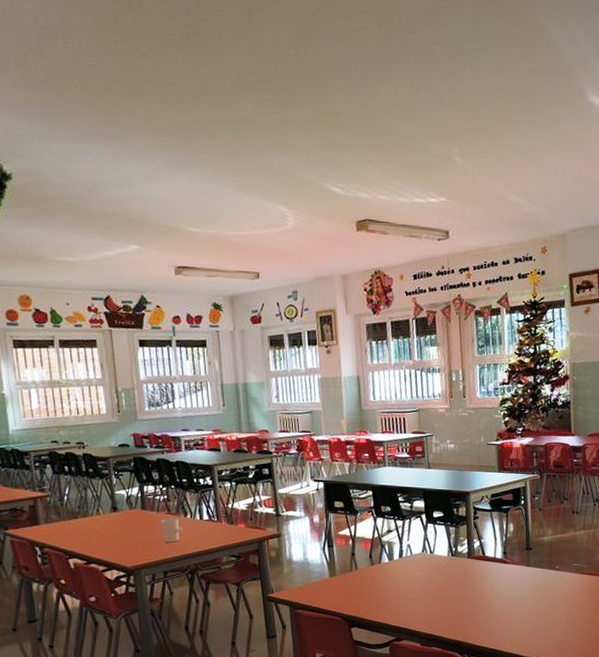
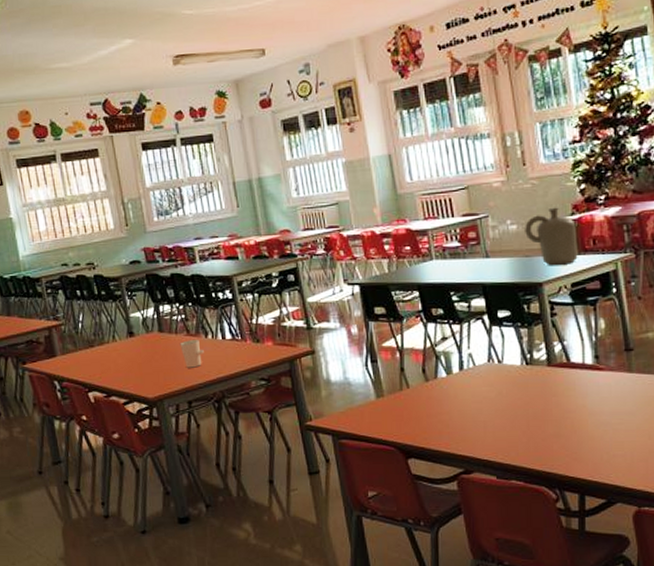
water jug: none [460,433,499,480] -> present [525,207,578,266]

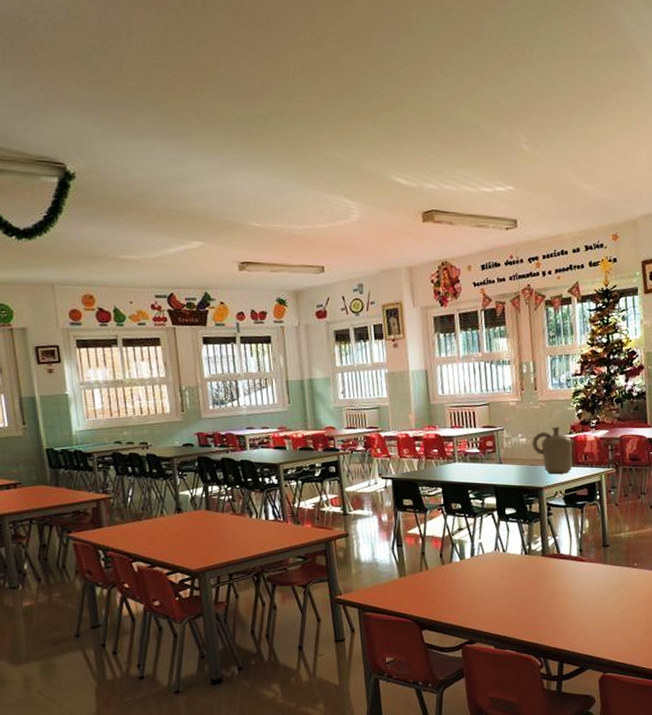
cup: present [180,340,204,368] -> none [225,519,248,544]

